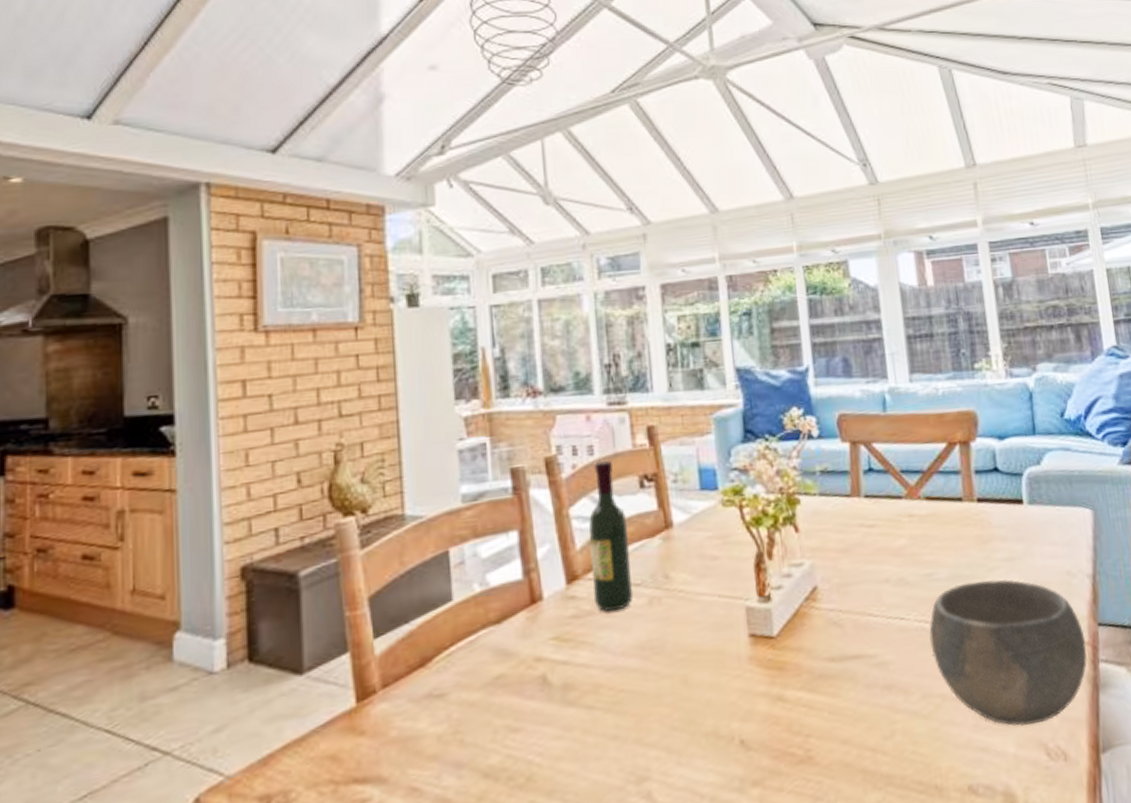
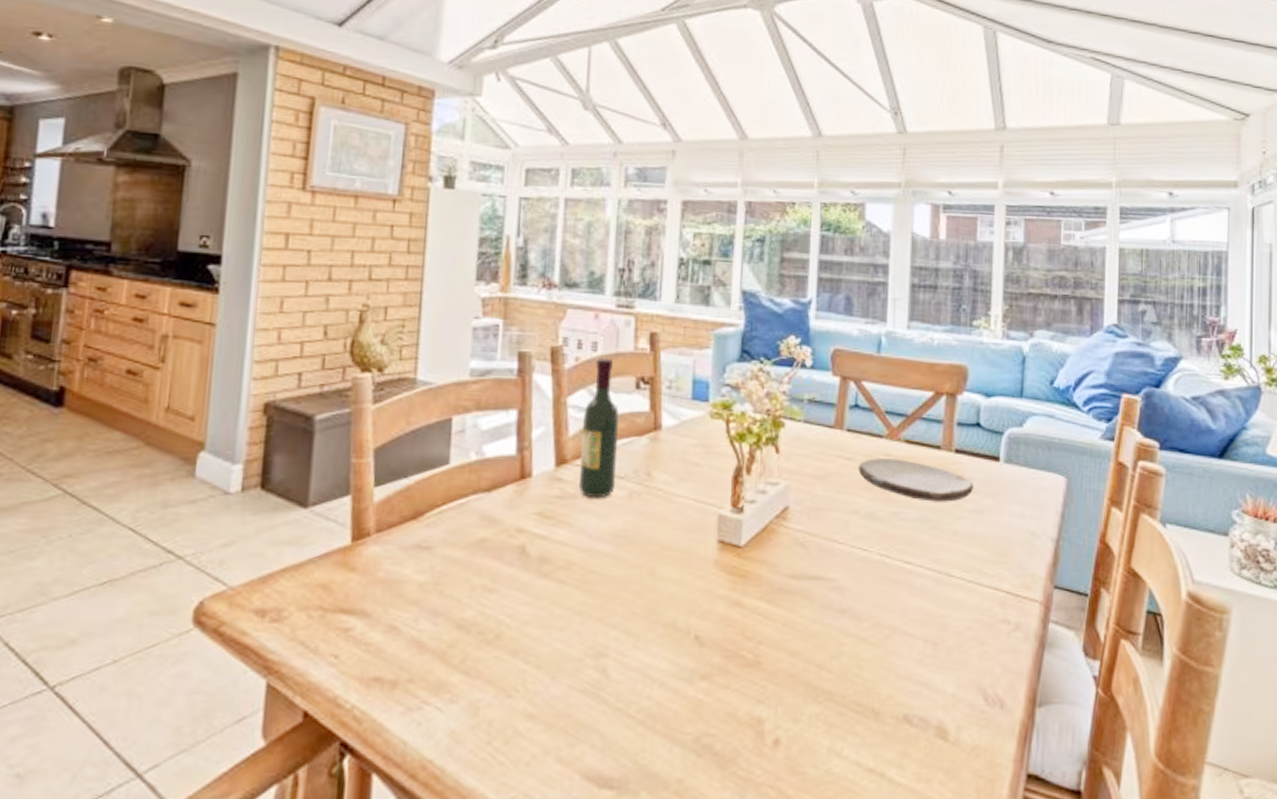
plate: none [882,517,1003,558] -> present [858,458,975,502]
bowl: present [929,579,1087,726] -> none [888,527,1040,670]

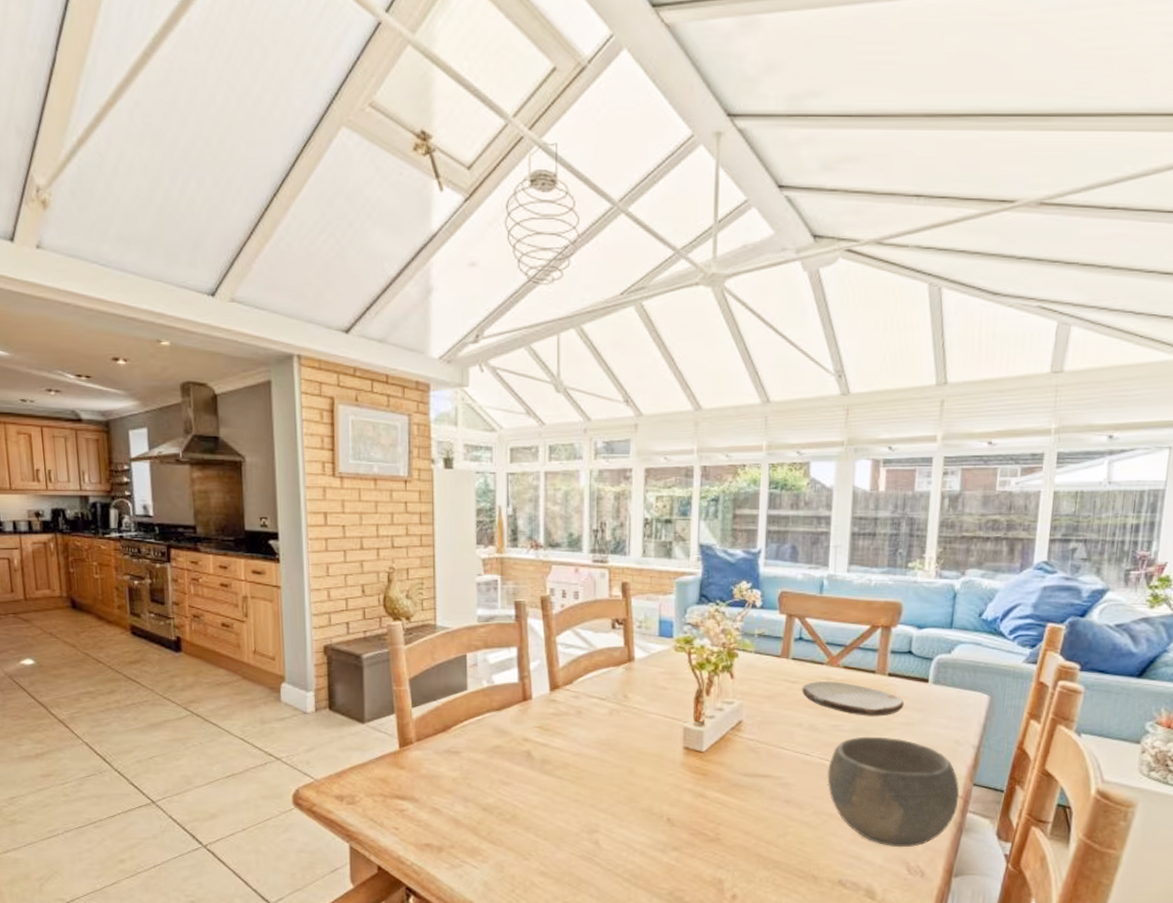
wine bottle: present [578,357,620,499] -> none [569,604,600,715]
bowl: none [888,527,1040,670] -> present [827,736,960,848]

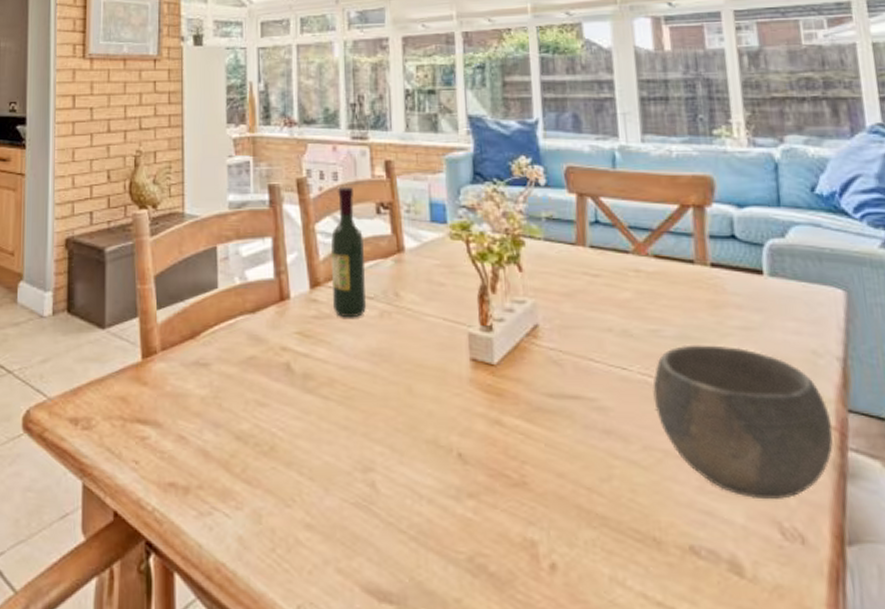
wine bottle: none [569,604,600,715] -> present [330,186,367,318]
plate: present [802,681,905,717] -> none [606,274,738,319]

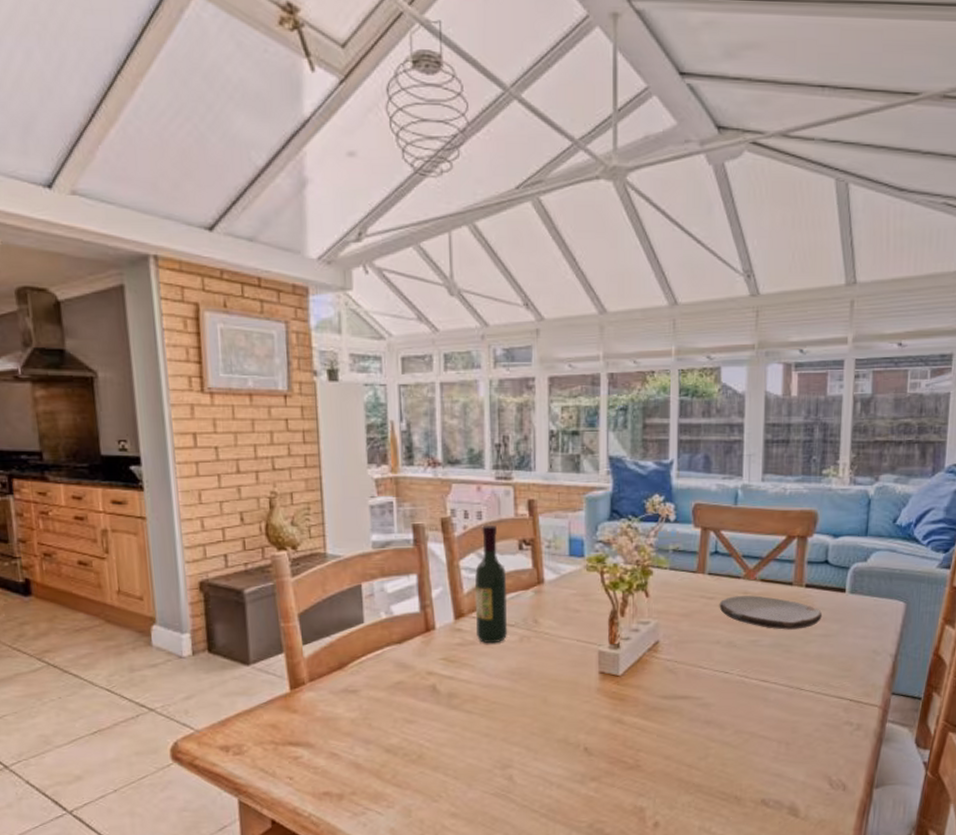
plate: none [606,274,738,319] -> present [719,595,823,630]
bowl: present [653,344,833,500] -> none [747,650,879,762]

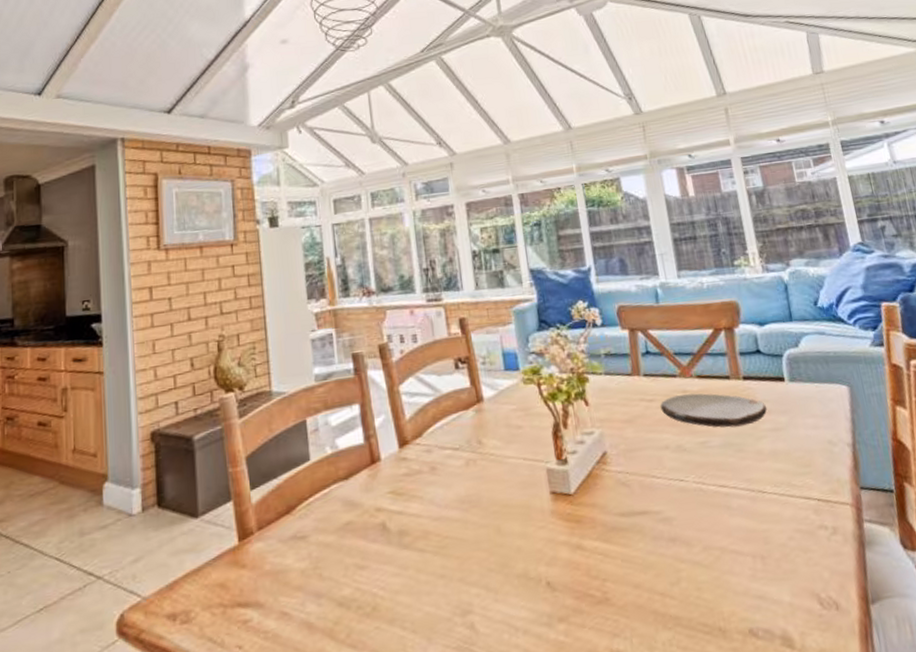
wine bottle: present [474,524,508,644] -> none [415,346,453,471]

